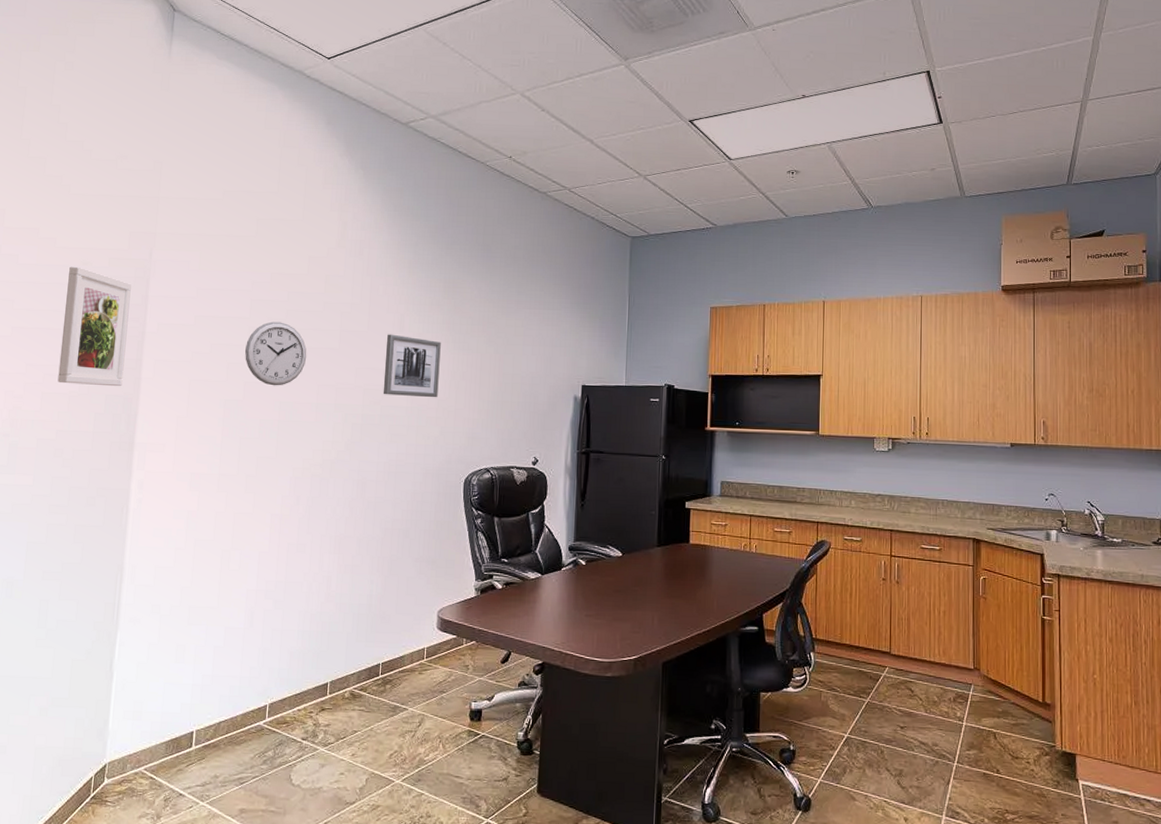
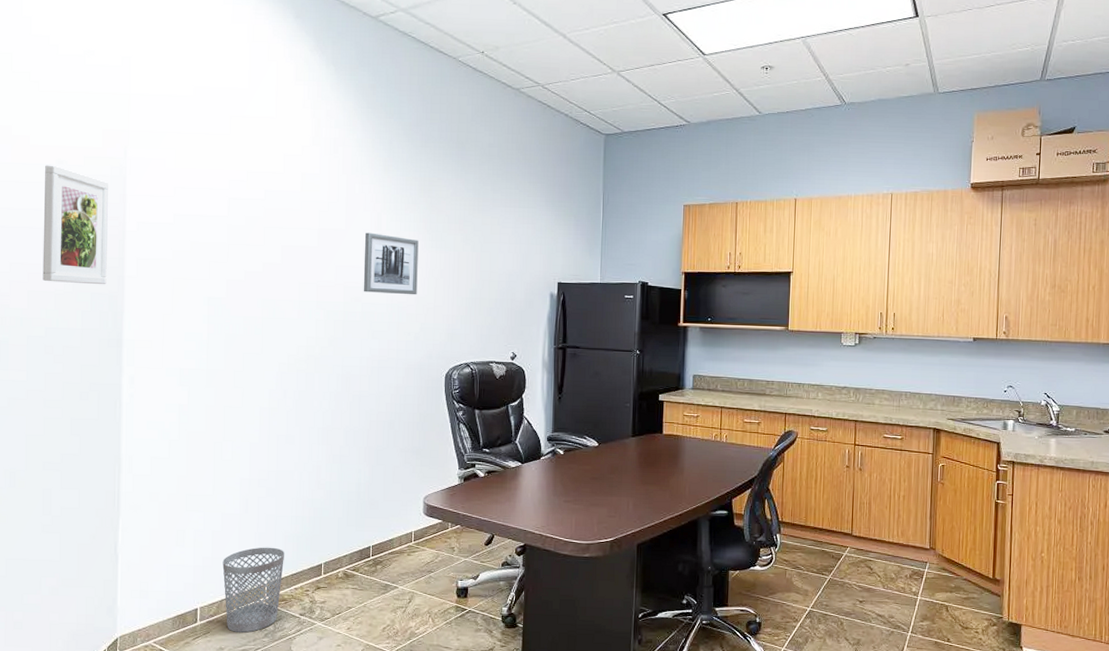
wastebasket: none [222,664,290,759] -> present [222,547,285,633]
wall clock: present [245,321,307,386] -> none [226,220,287,284]

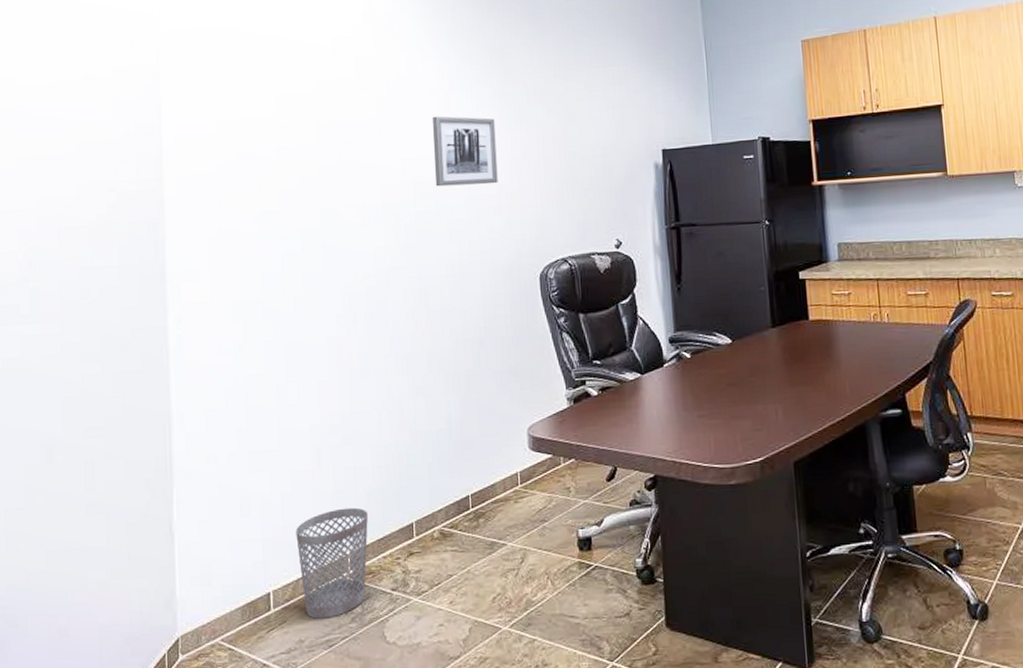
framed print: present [42,165,108,285] -> none [71,81,145,215]

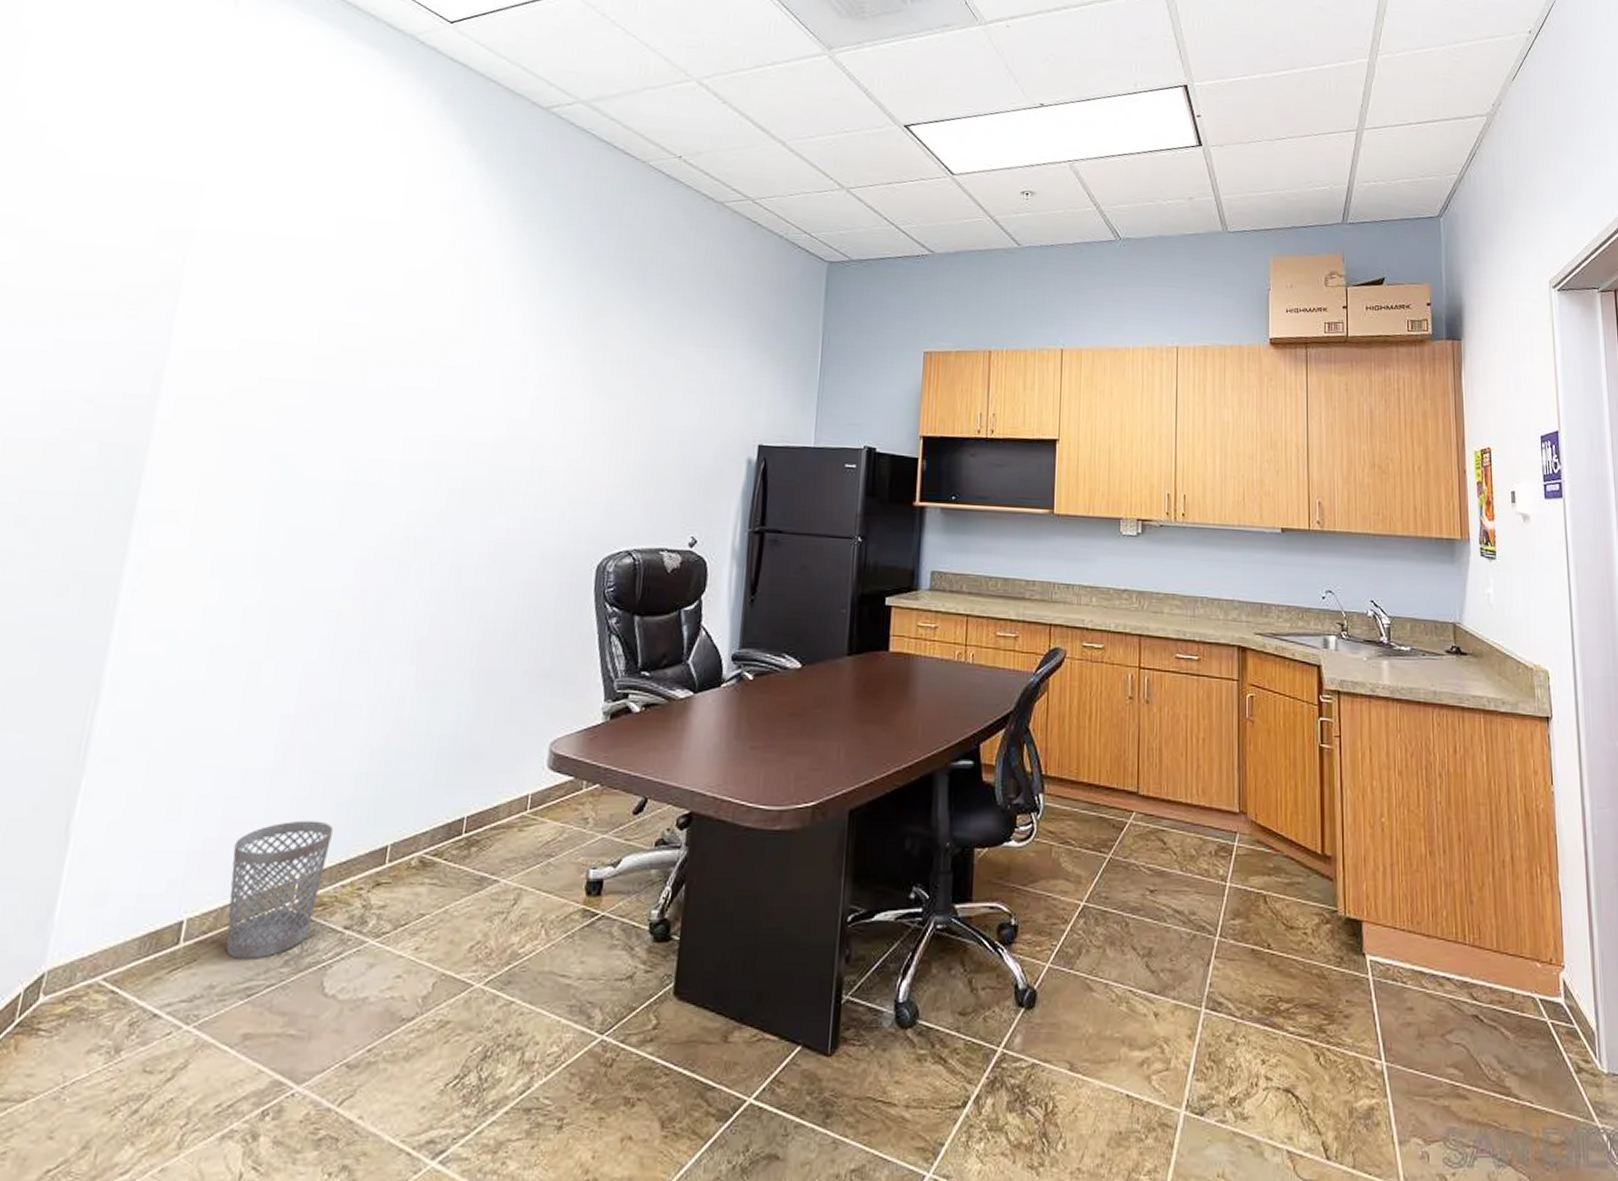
wall art: present [432,116,498,187] -> none [493,372,577,457]

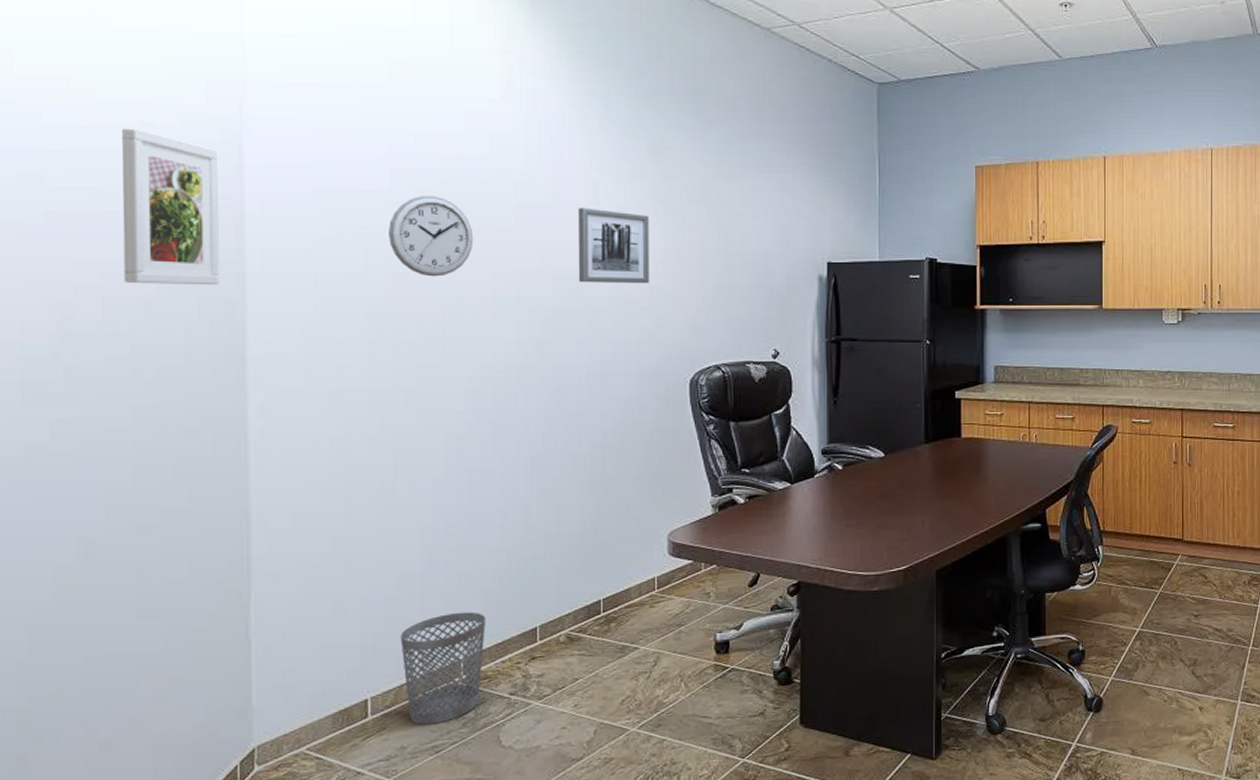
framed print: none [30,268,153,432] -> present [122,128,220,286]
wall clock: none [305,351,393,437] -> present [389,195,474,277]
wall art: none [493,372,577,457] -> present [577,207,649,284]

